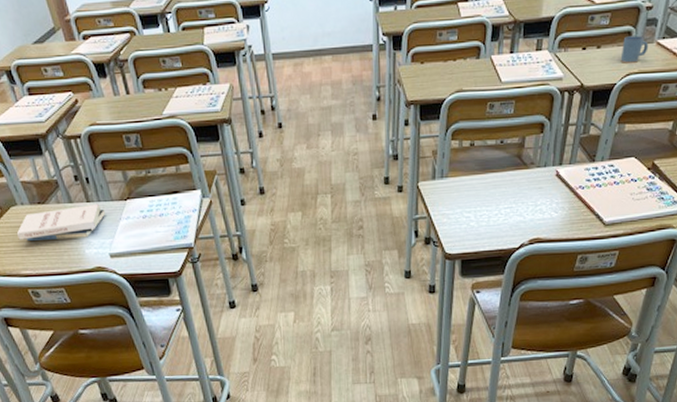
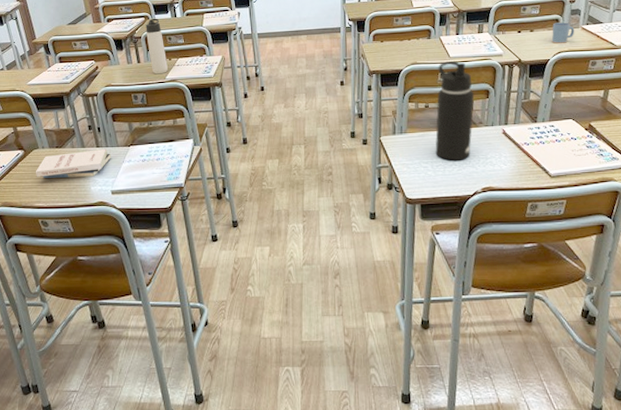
thermos bottle: none [132,34,165,109] -> present [146,18,169,75]
water bottle: none [479,86,527,209] -> present [435,60,475,161]

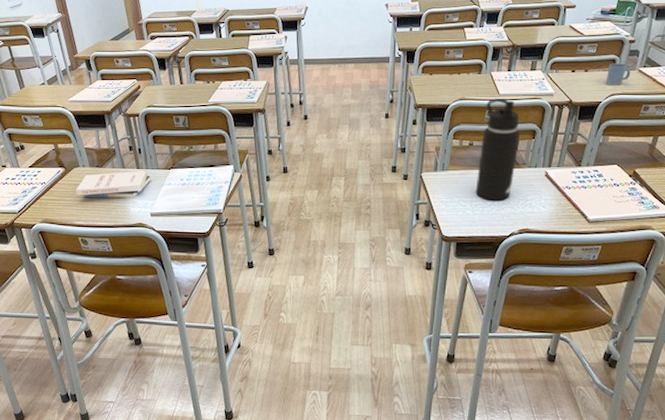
thermos bottle: present [146,18,169,75] -> none [190,38,212,97]

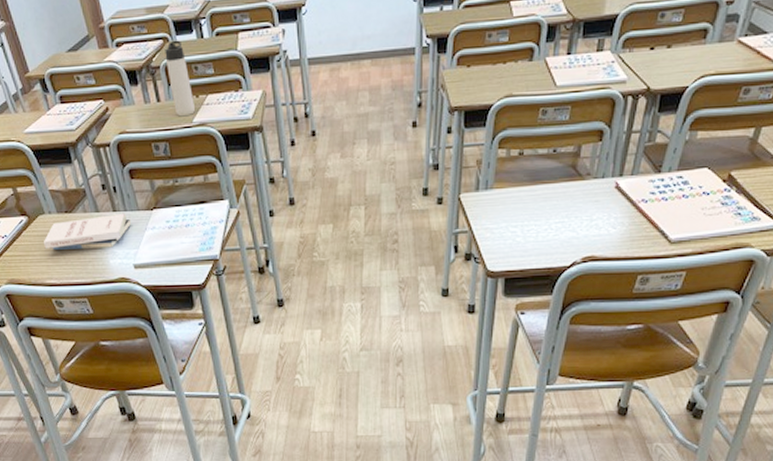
thermos bottle: none [190,38,212,97] -> present [165,40,196,117]
water bottle: present [475,98,521,201] -> none [527,90,584,223]
mug: present [605,63,631,86] -> none [694,33,728,64]

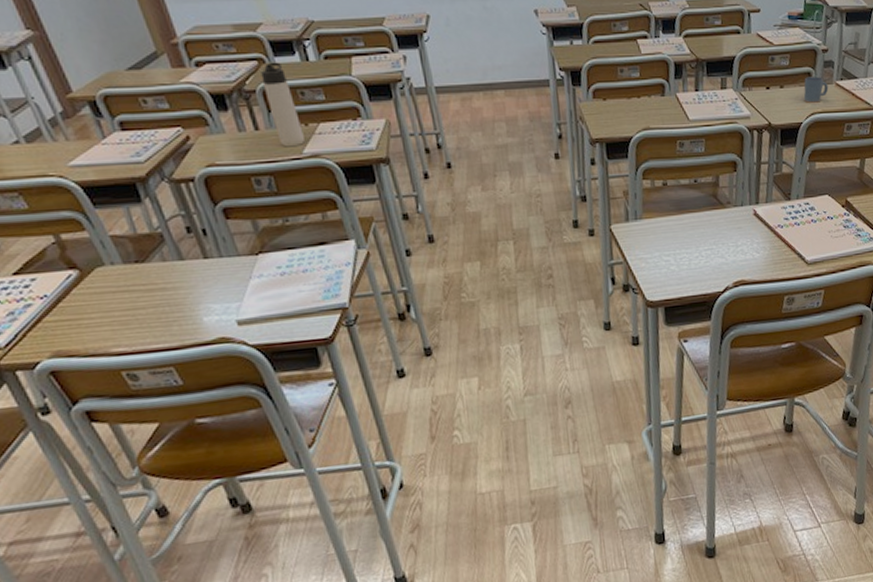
books: present [43,213,132,250] -> none [103,259,231,310]
mug: none [694,33,728,64] -> present [803,77,829,103]

